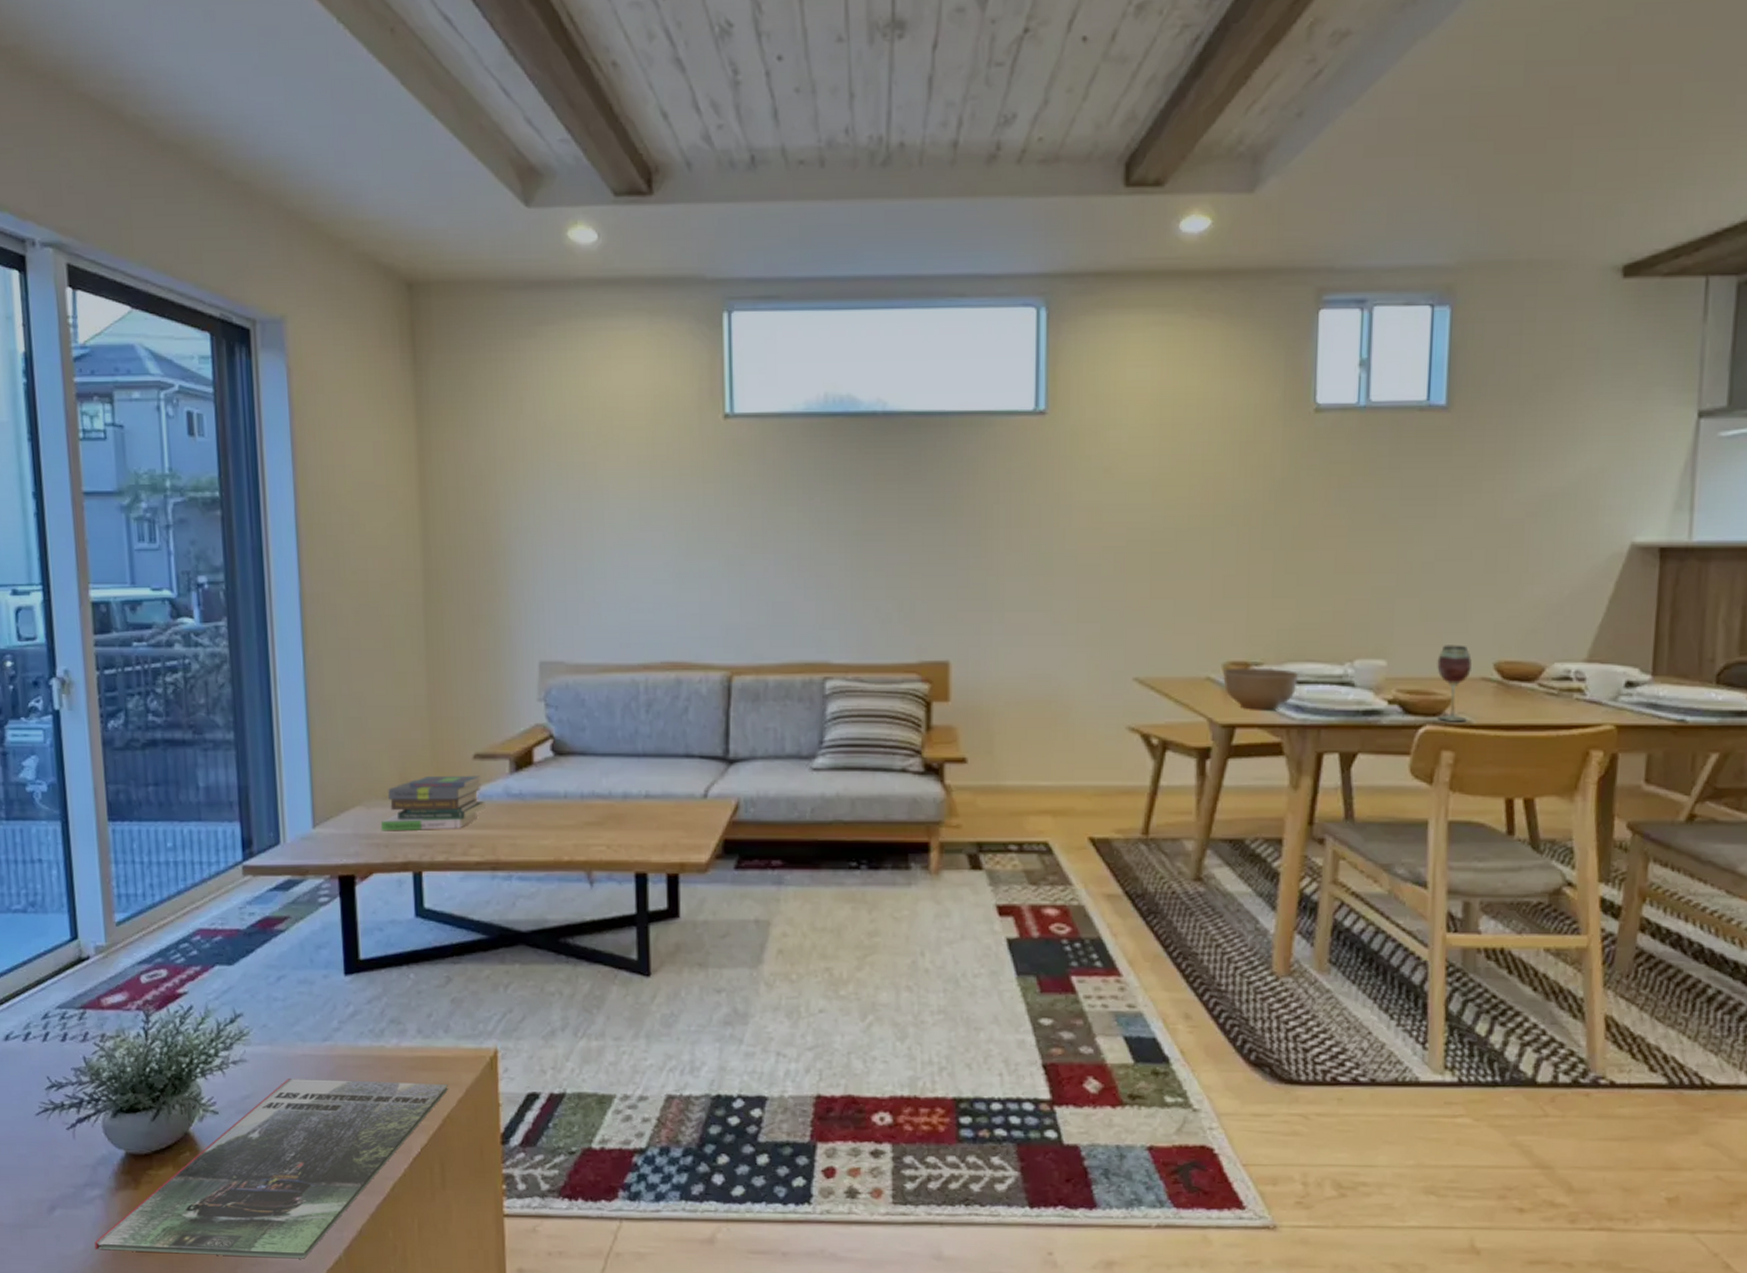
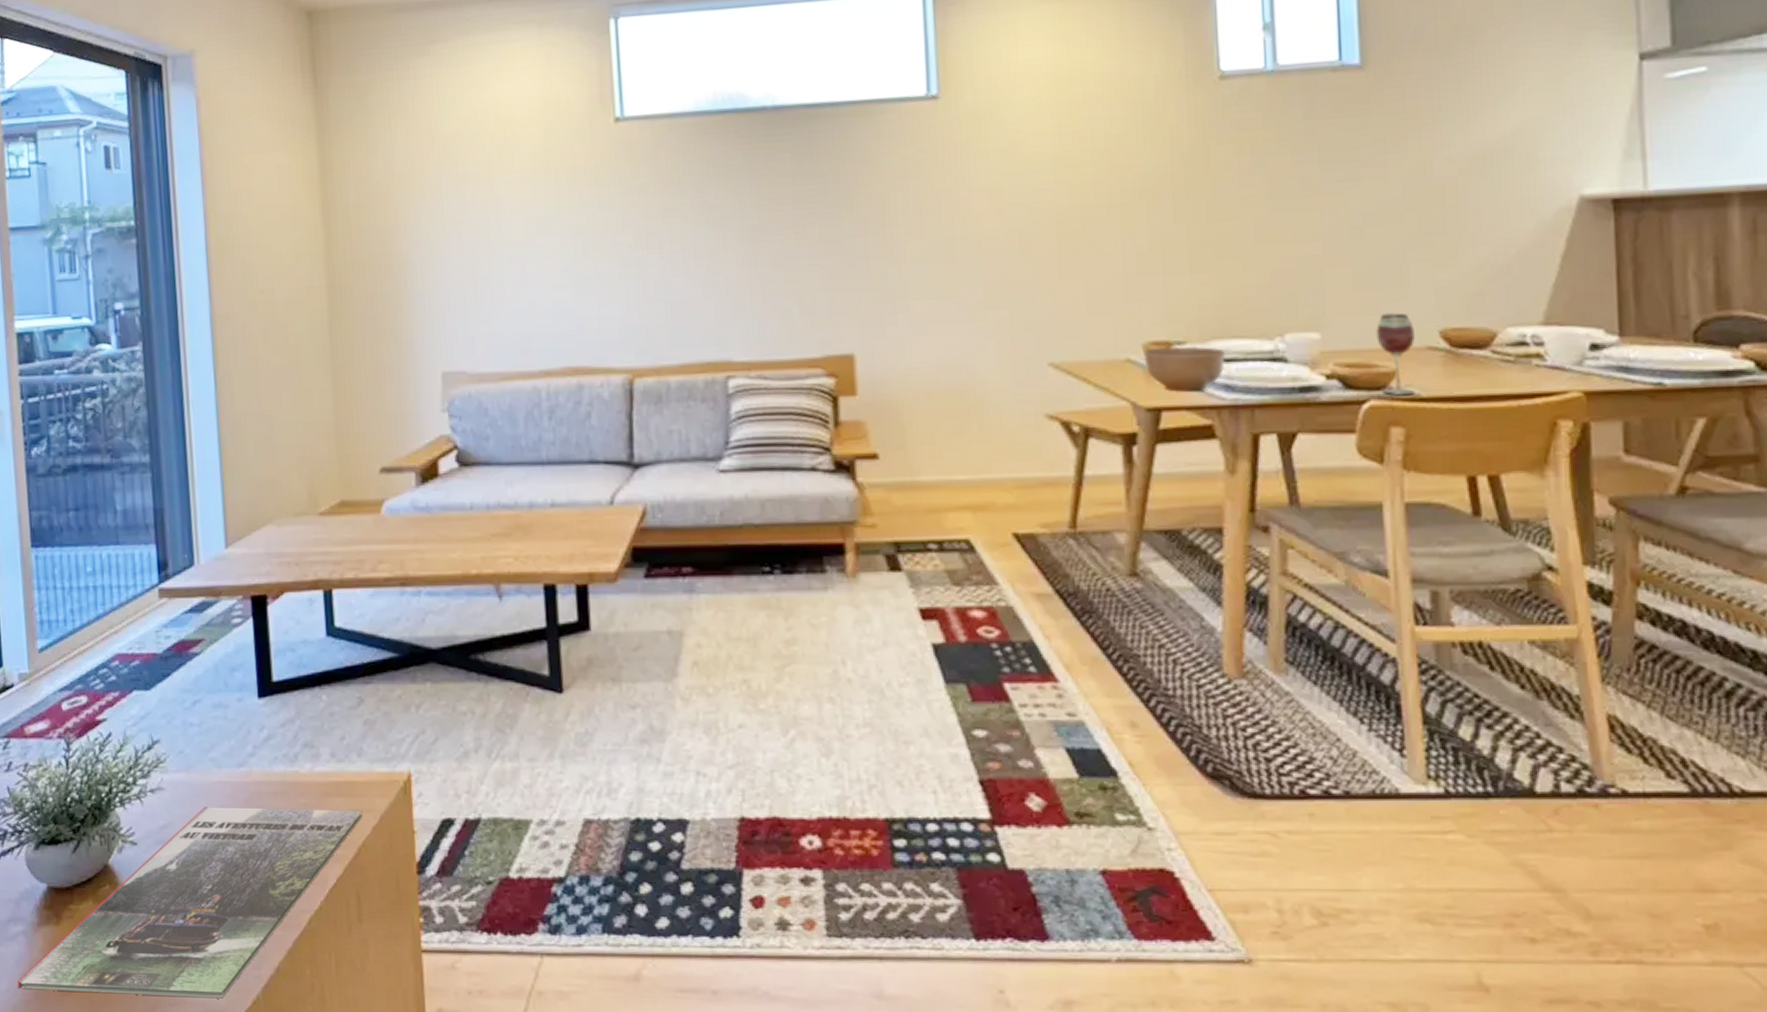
books: present [380,775,485,831] -> none [290,489,393,549]

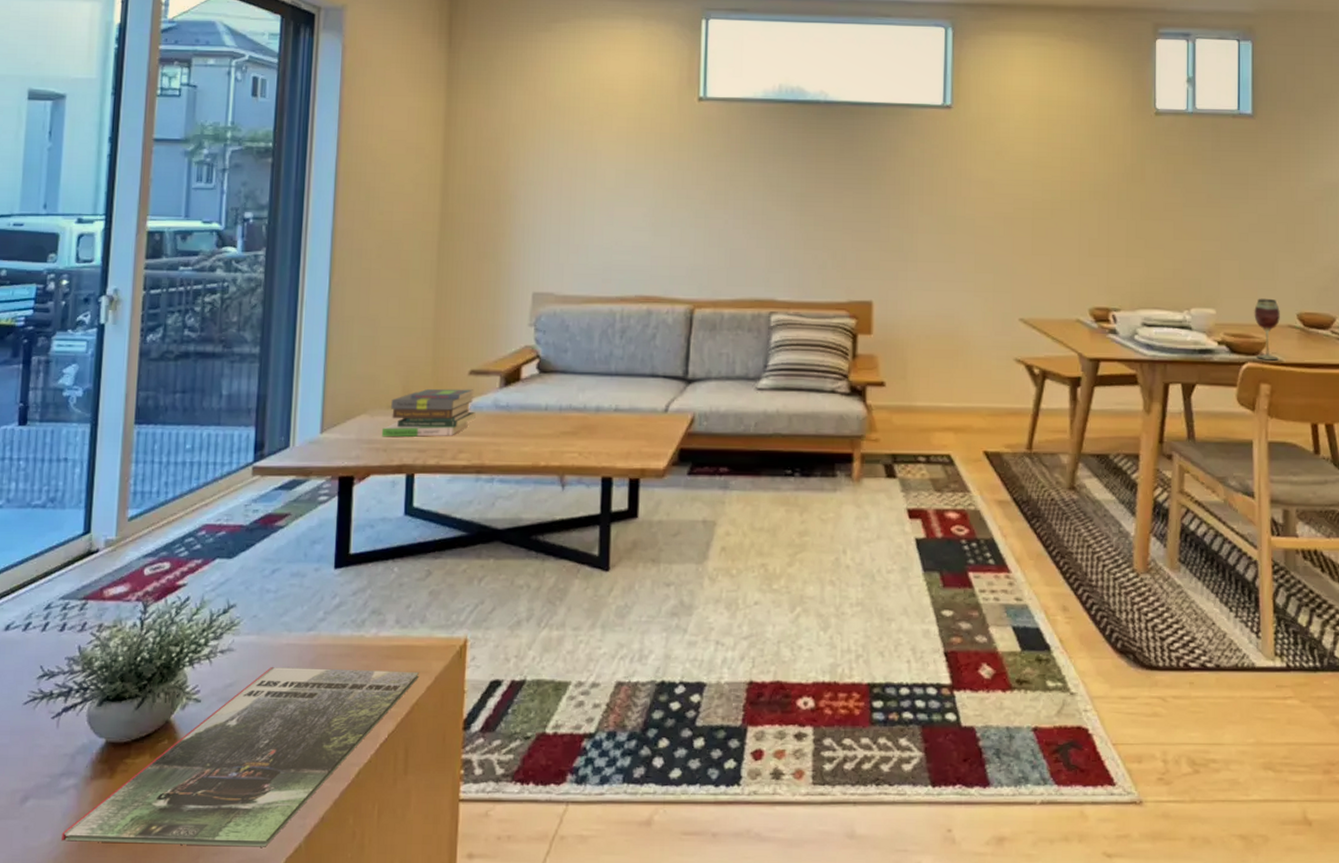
books: none [290,489,393,549] -> present [381,388,476,438]
bowl: present [1144,346,1225,392] -> none [1090,312,1148,348]

